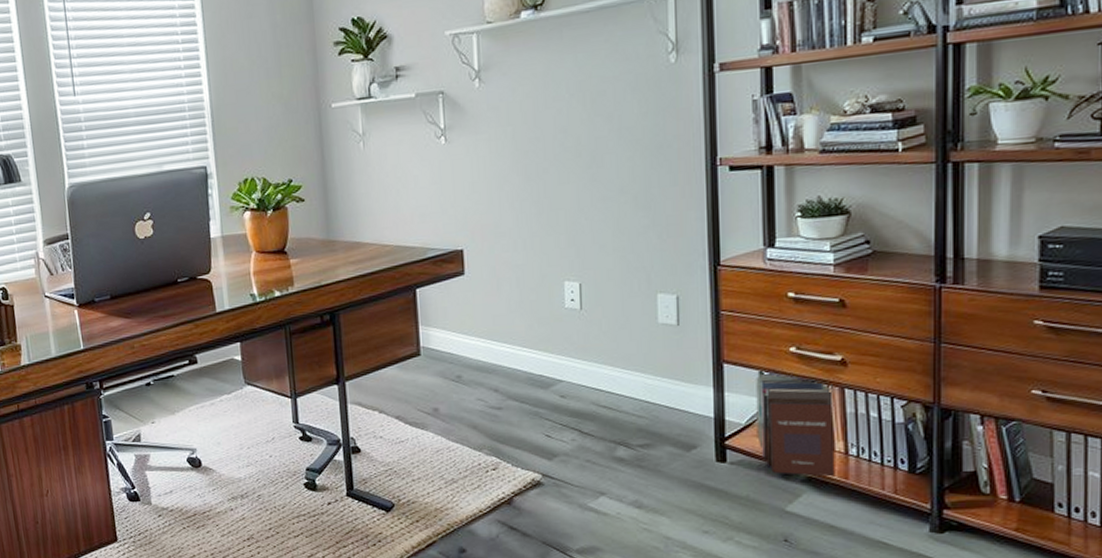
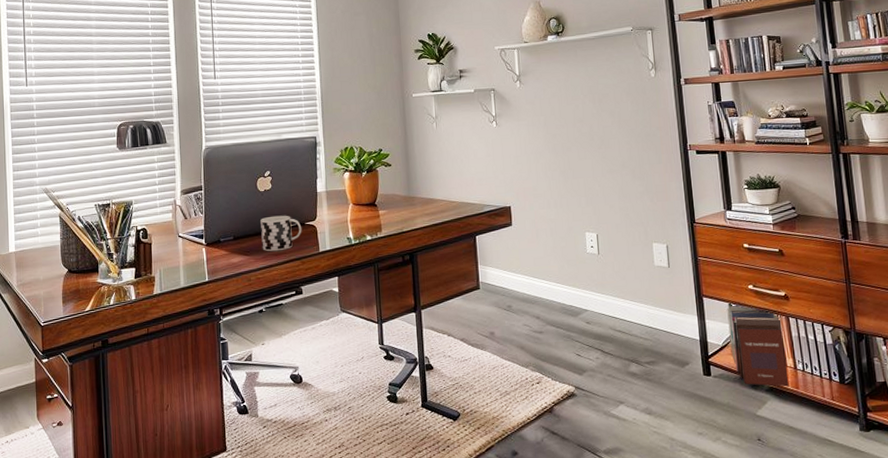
cup: none [140,267,194,314] -> present [259,215,302,252]

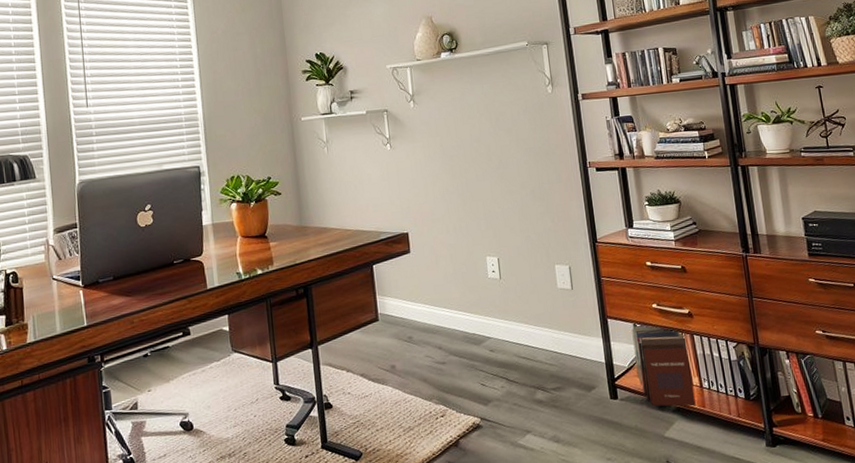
cup: present [259,215,302,252] -> none [141,251,188,292]

